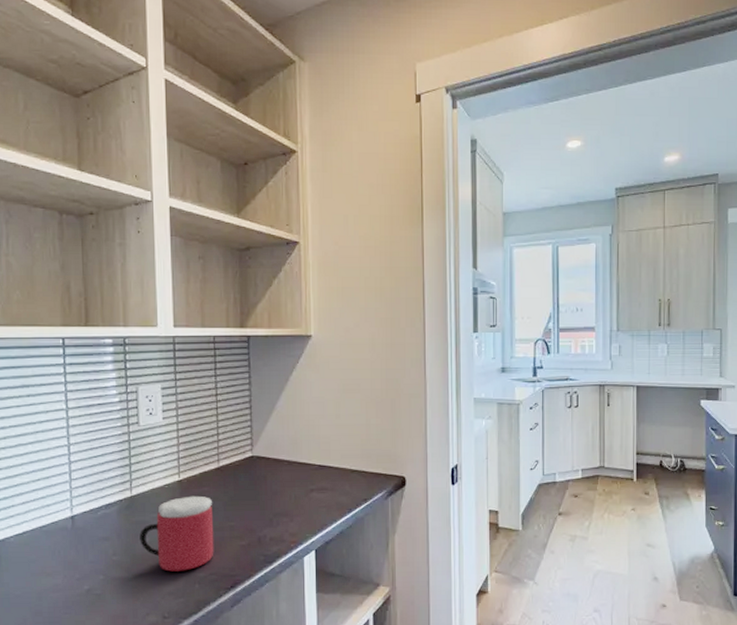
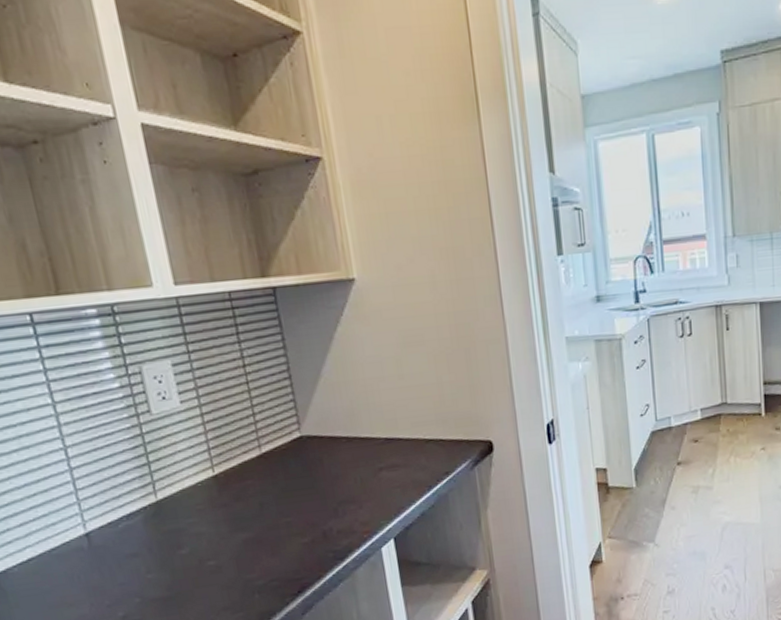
mug: present [139,495,214,572] -> none [175,491,272,584]

